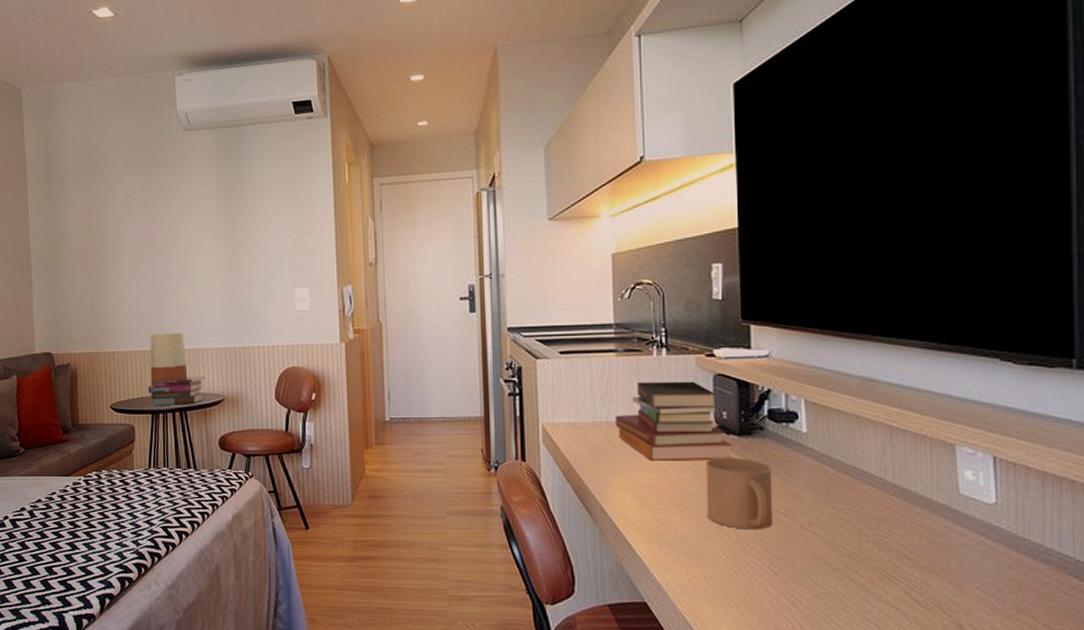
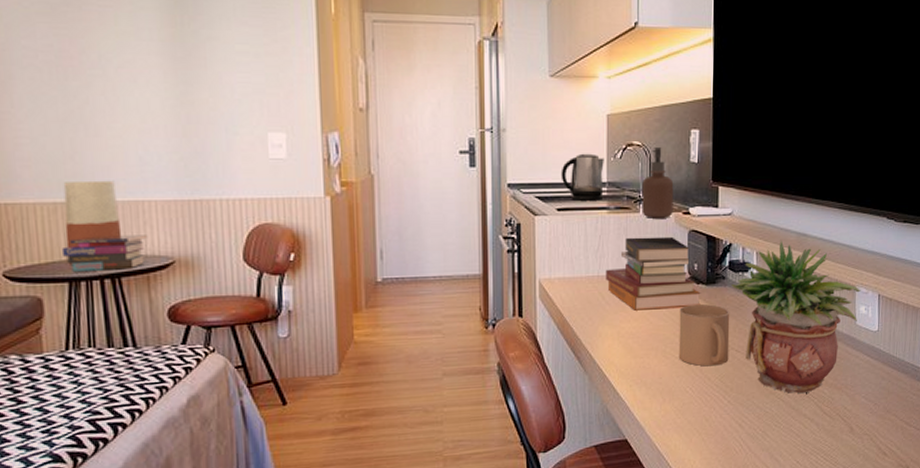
kettle: none [562,294,610,343] -> present [561,153,604,201]
soap dispenser: none [655,285,694,361] -> present [642,148,674,218]
potted plant: none [772,385,964,573] -> present [731,239,861,394]

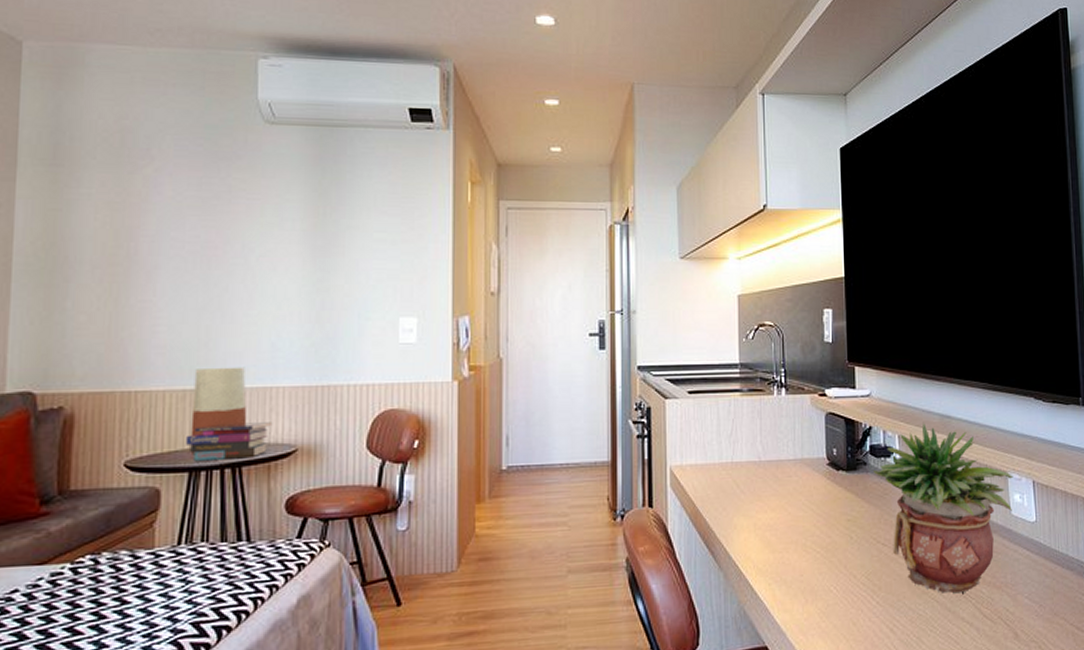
kettle: present [561,153,604,201] -> none [692,334,736,383]
books: present [606,236,701,311] -> none [740,420,842,500]
soap dispenser: present [642,148,674,218] -> none [775,328,809,401]
mug: present [678,303,730,367] -> none [819,492,875,562]

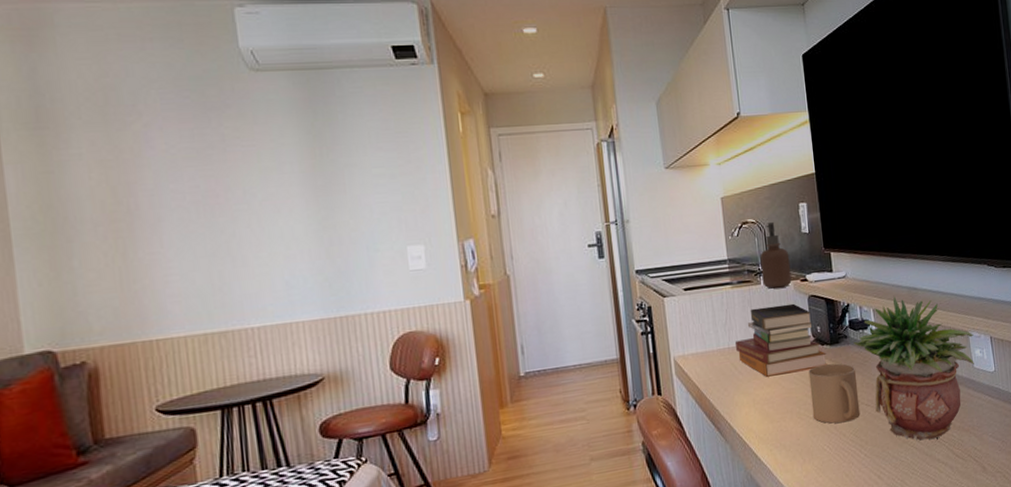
books: present [186,422,273,462] -> none [214,355,297,400]
vase: present [190,367,247,454] -> none [213,306,272,392]
books: none [740,420,842,500] -> present [735,303,828,377]
soap dispenser: none [775,328,809,401] -> present [760,222,792,289]
mug: none [819,492,875,562] -> present [808,363,861,424]

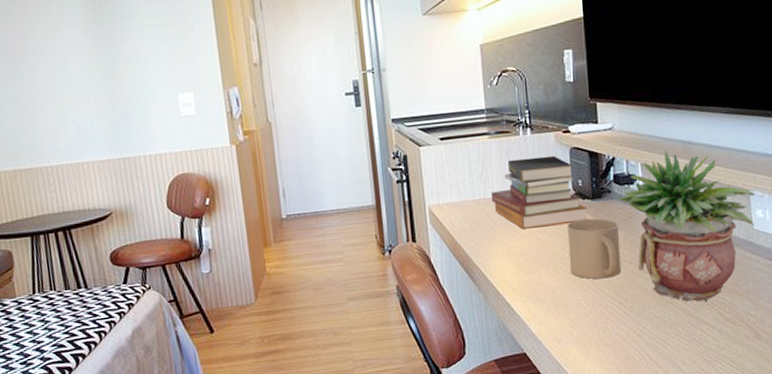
soap dispenser: present [760,222,792,289] -> none [520,71,553,140]

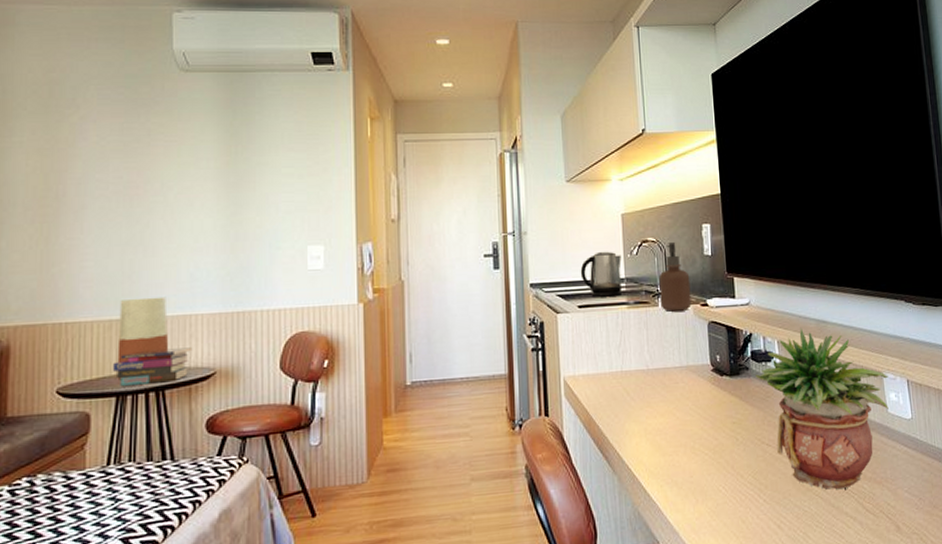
vase: none [19,147,69,222] -> present [117,296,169,379]
books: none [24,191,89,228] -> present [113,347,193,387]
kettle: none [440,83,482,129] -> present [580,251,622,297]
books: present [492,155,588,229] -> none [629,329,726,406]
soap dispenser: none [520,71,553,140] -> present [659,243,692,312]
mug: present [567,218,622,280] -> none [705,396,760,463]

